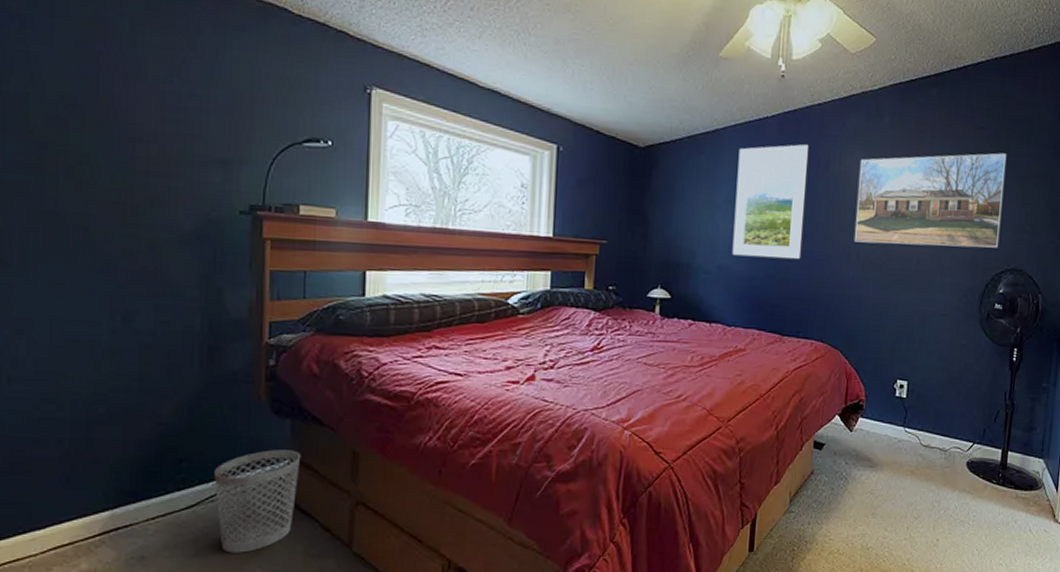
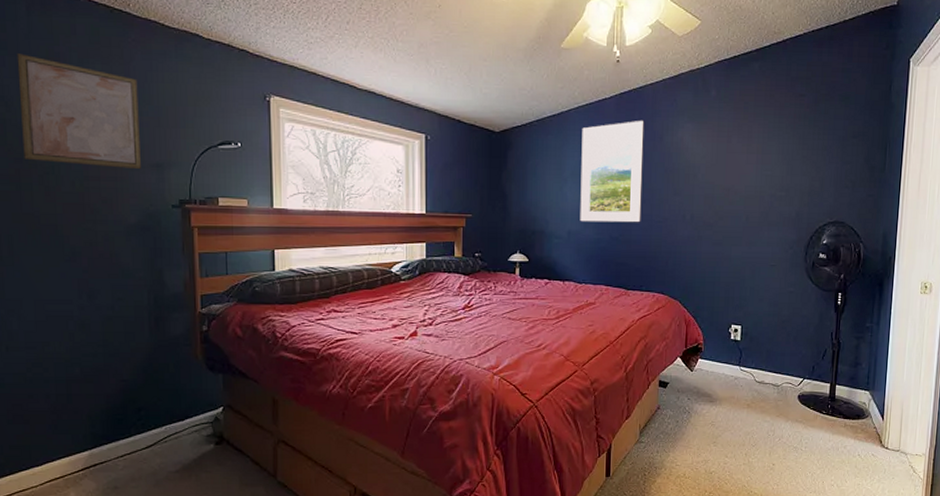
wall art: none [49,14,206,166] -> present [16,53,141,170]
wastebasket: present [214,449,301,553] -> none [166,399,233,483]
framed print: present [854,153,1007,248] -> none [687,117,826,205]

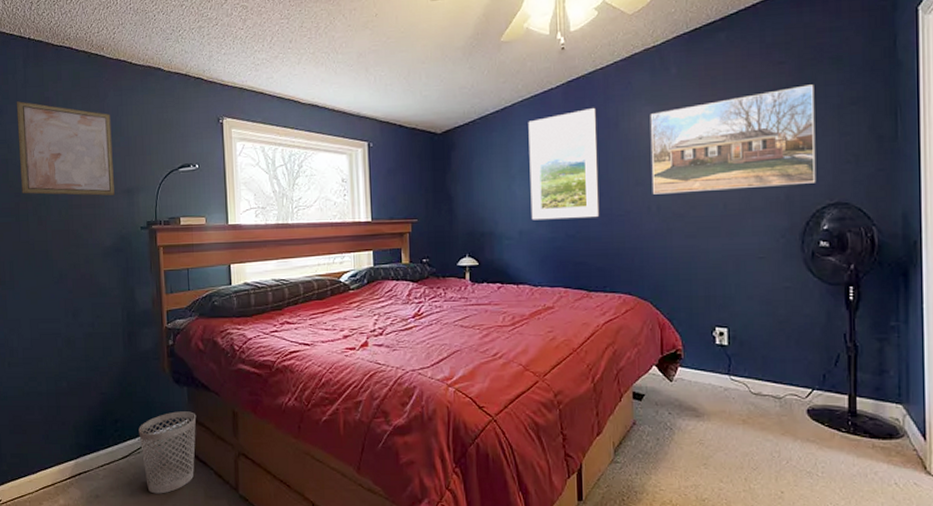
wastebasket: none [166,399,233,483] -> present [138,411,197,494]
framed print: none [687,117,826,205] -> present [650,84,816,195]

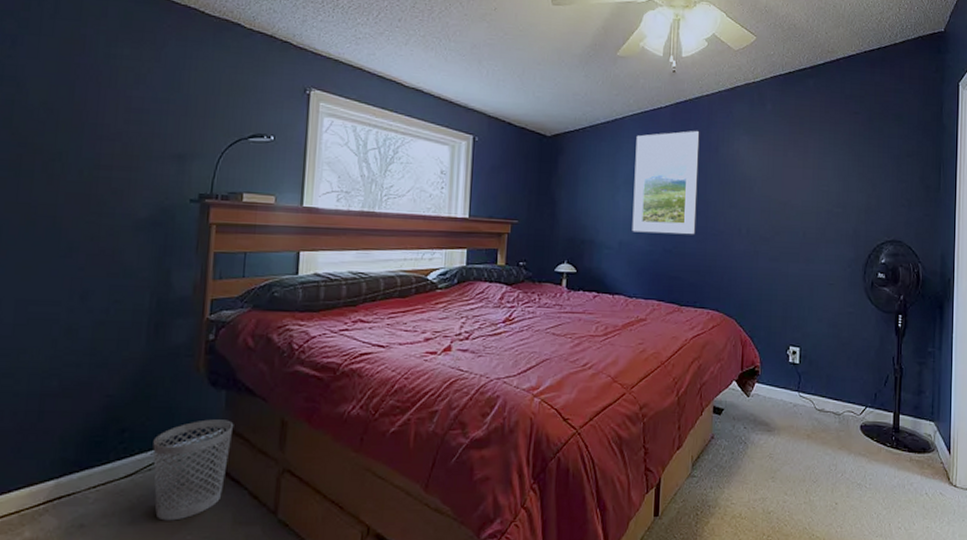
wall art: present [16,101,115,196] -> none [29,33,168,160]
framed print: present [650,84,816,195] -> none [743,135,881,222]

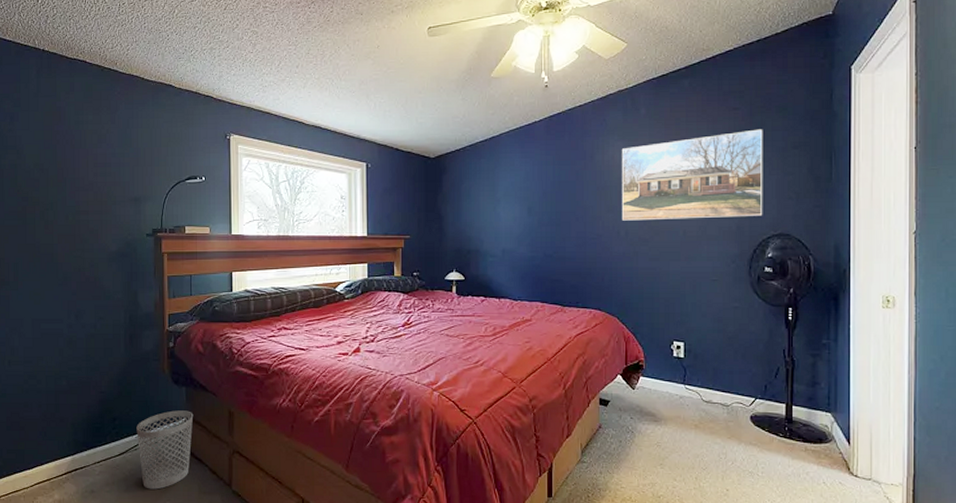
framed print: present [632,131,700,235] -> none [513,141,575,240]
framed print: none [743,135,881,222] -> present [621,129,763,221]

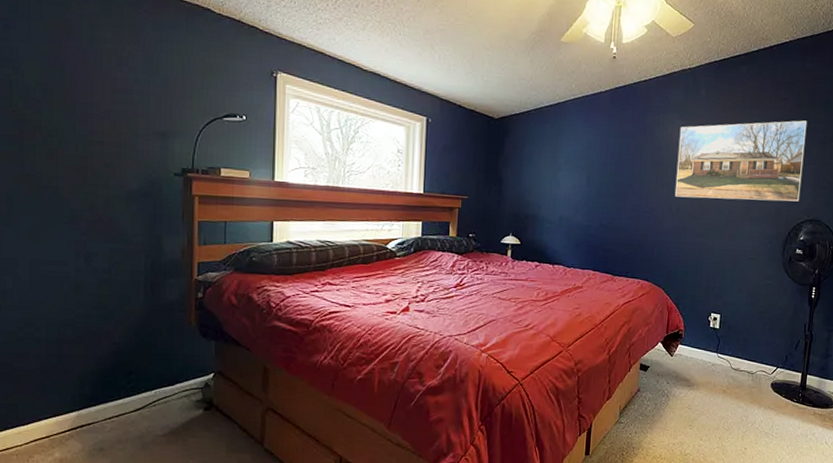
wastebasket: present [136,410,194,490] -> none [156,365,224,447]

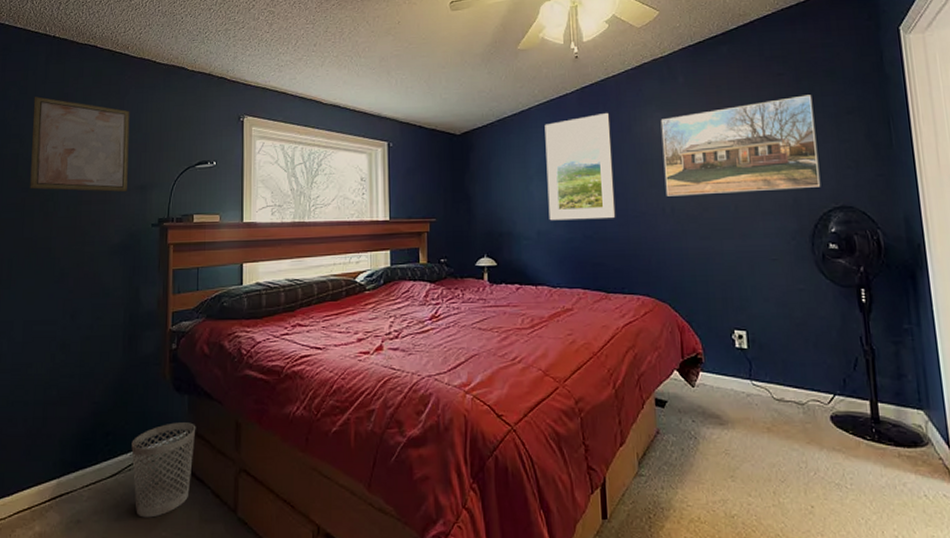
wall art: none [27,17,147,137] -> present [30,96,130,193]
wastebasket: none [156,365,224,447] -> present [131,422,196,518]
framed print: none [571,115,637,212] -> present [544,113,616,221]

